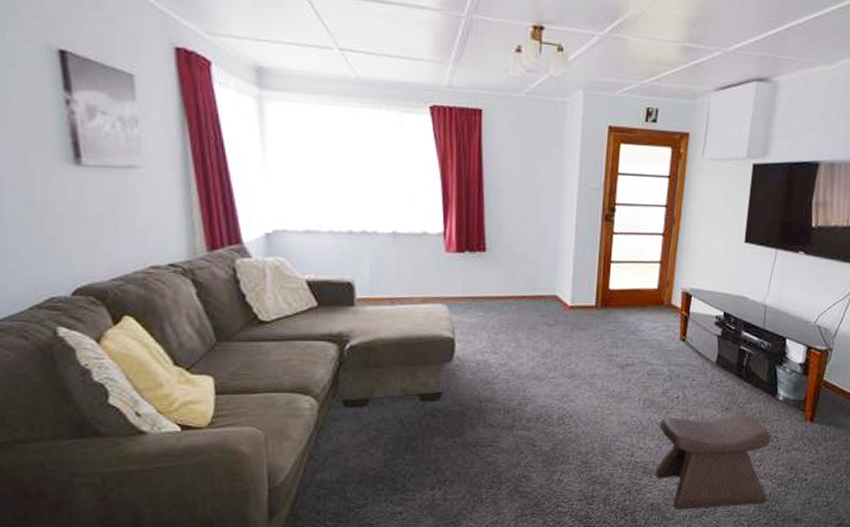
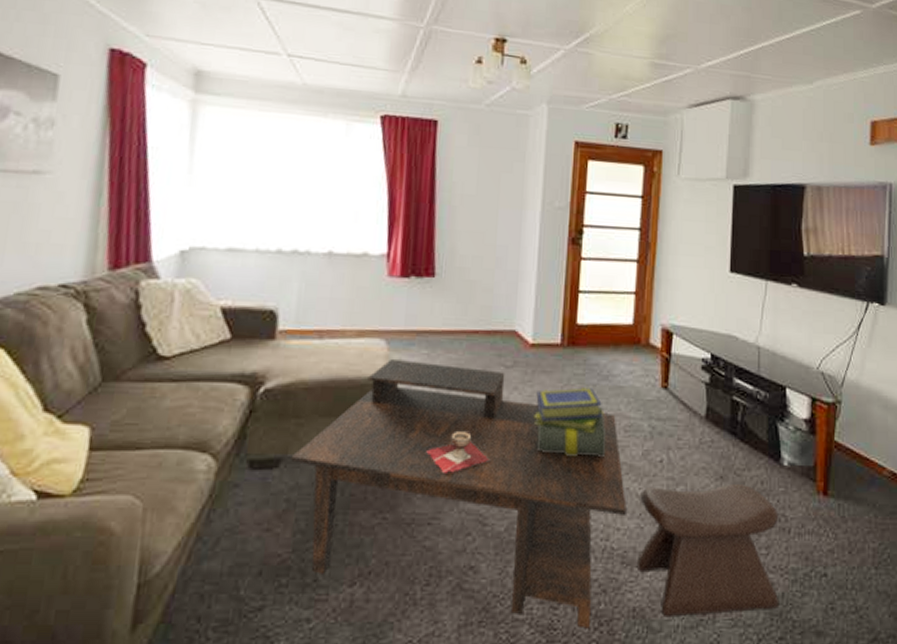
coffee table: none [376,321,648,518] -> present [290,360,627,629]
decorative bowl: none [485,376,537,408] -> present [426,430,489,473]
stack of books: none [572,341,633,394] -> present [533,388,606,457]

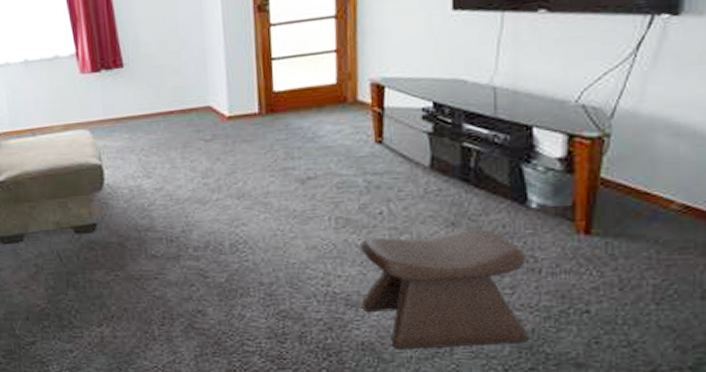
coffee table: present [290,360,627,629] -> none [31,145,346,359]
decorative bowl: present [426,430,489,473] -> none [143,200,202,237]
stack of books: present [533,388,606,457] -> none [239,151,319,215]

